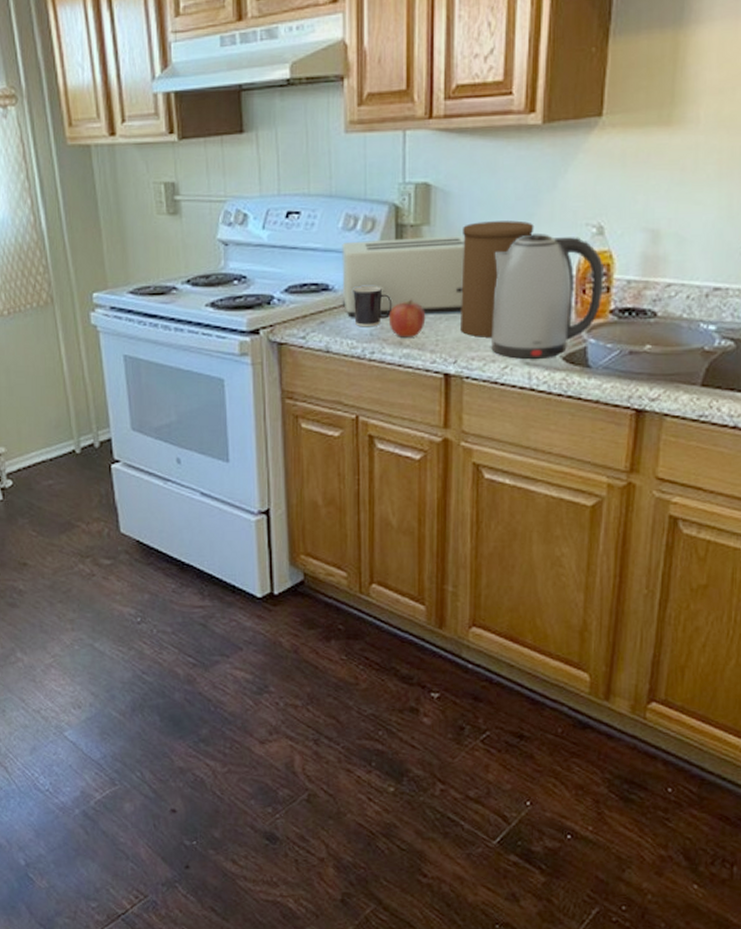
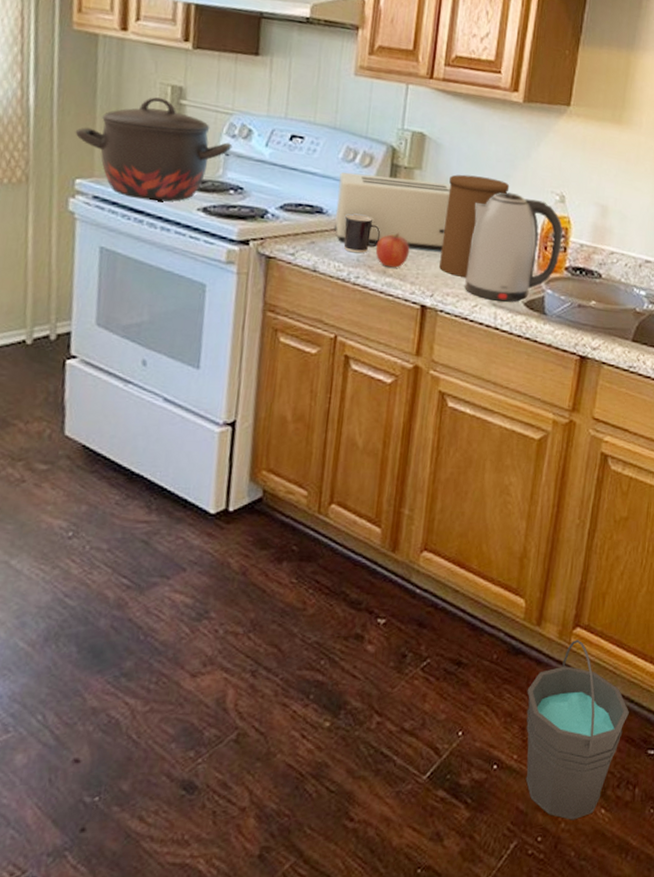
cooking pot: none [85,198,230,304] -> present [75,97,233,202]
bucket: none [598,715,721,893] -> present [525,640,629,820]

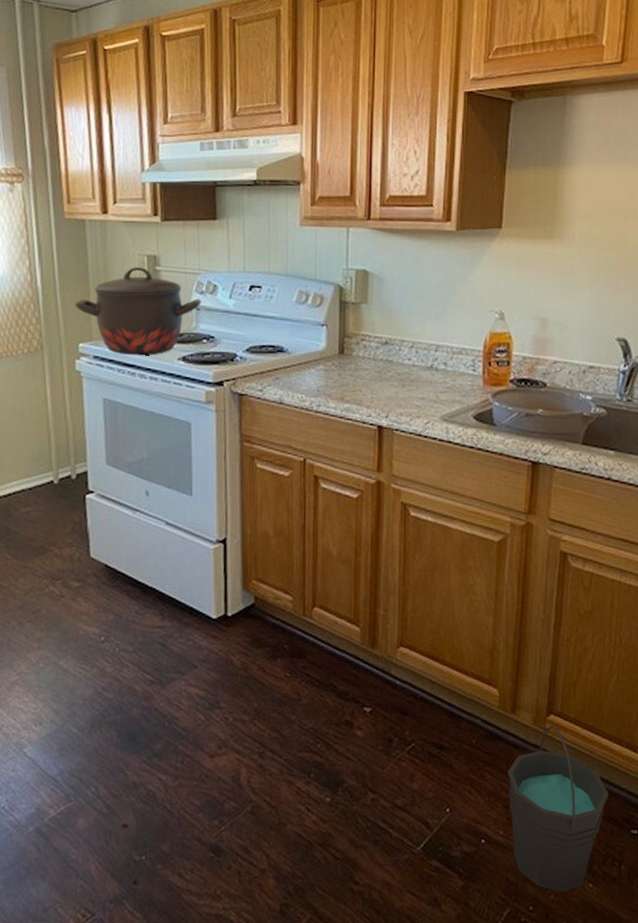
toaster: present [333,172,452,251] -> none [294,313,396,376]
mug: present [343,214,381,254] -> none [303,350,336,384]
fruit: present [375,233,410,268] -> none [332,363,363,394]
canister: present [439,174,510,277] -> none [392,303,450,397]
kettle: present [465,192,563,302] -> none [416,315,504,417]

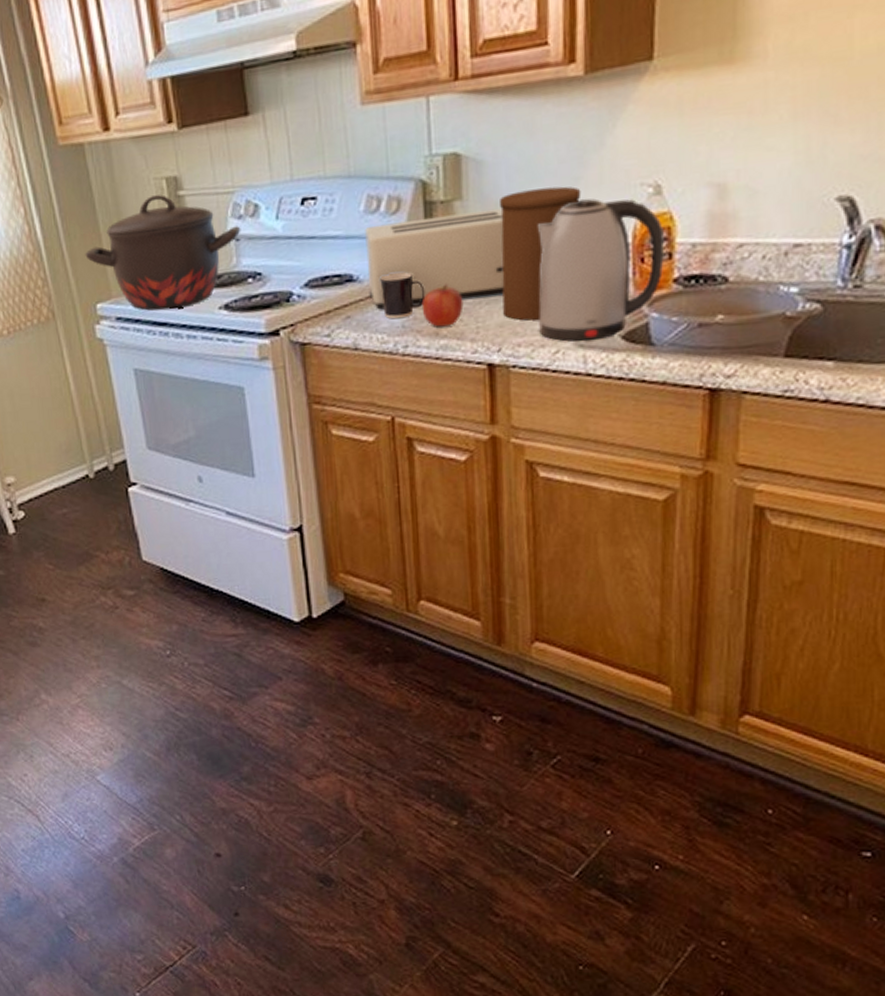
toaster: none [294,313,396,376] -> present [365,207,504,309]
mug: none [303,350,336,384] -> present [380,272,426,319]
fruit: none [332,363,363,394] -> present [421,284,464,327]
canister: none [392,303,450,397] -> present [500,186,582,321]
kettle: none [416,315,504,417] -> present [538,198,664,341]
bucket: present [507,726,609,893] -> none [686,729,830,926]

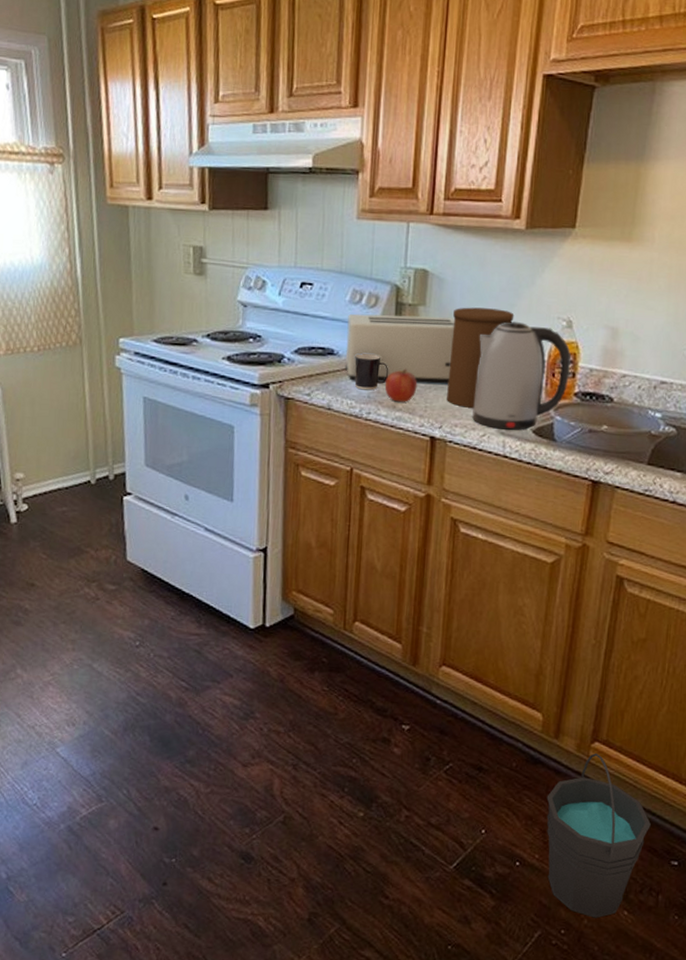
cooking pot: present [85,195,241,312] -> none [116,258,249,354]
bucket: none [686,729,830,926] -> present [546,753,651,918]

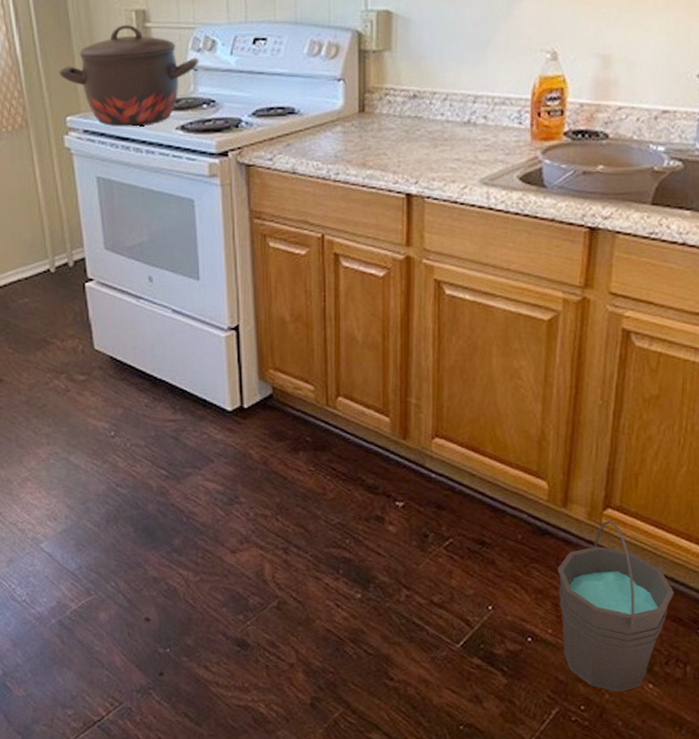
cooking pot: none [116,258,249,354] -> present [59,25,199,127]
toaster: present [344,313,456,384] -> none [307,60,426,139]
mug: present [354,354,389,391] -> none [318,109,356,149]
fruit: present [384,368,417,402] -> none [352,122,388,159]
canister: present [447,307,514,408] -> none [421,46,491,159]
kettle: present [472,321,571,430] -> none [451,58,557,179]

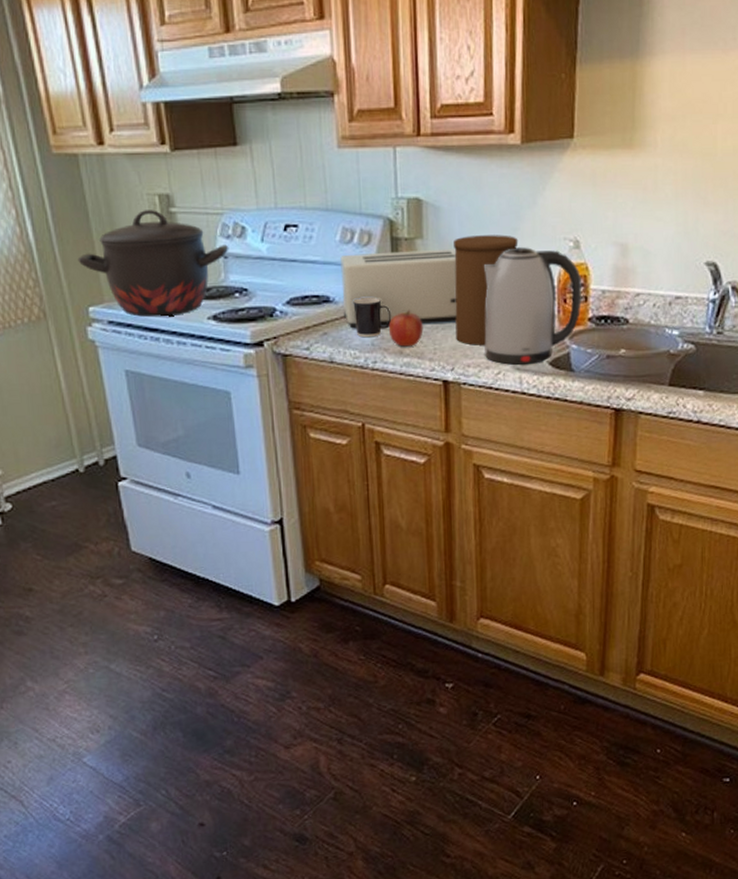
toaster: none [307,60,426,139] -> present [340,248,457,328]
mug: none [318,109,356,149] -> present [353,297,392,338]
fruit: none [352,122,388,159] -> present [388,310,424,347]
canister: none [421,46,491,159] -> present [454,235,519,345]
kettle: none [451,58,557,179] -> present [484,246,582,365]
bucket: present [557,521,674,693] -> none [597,685,701,844]

